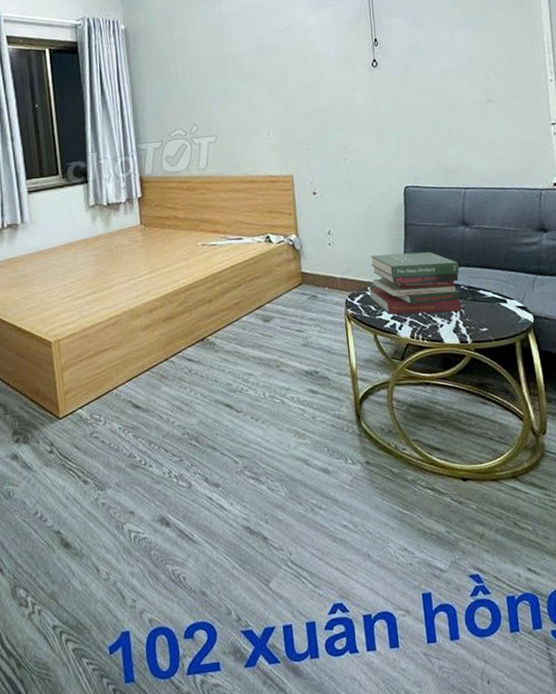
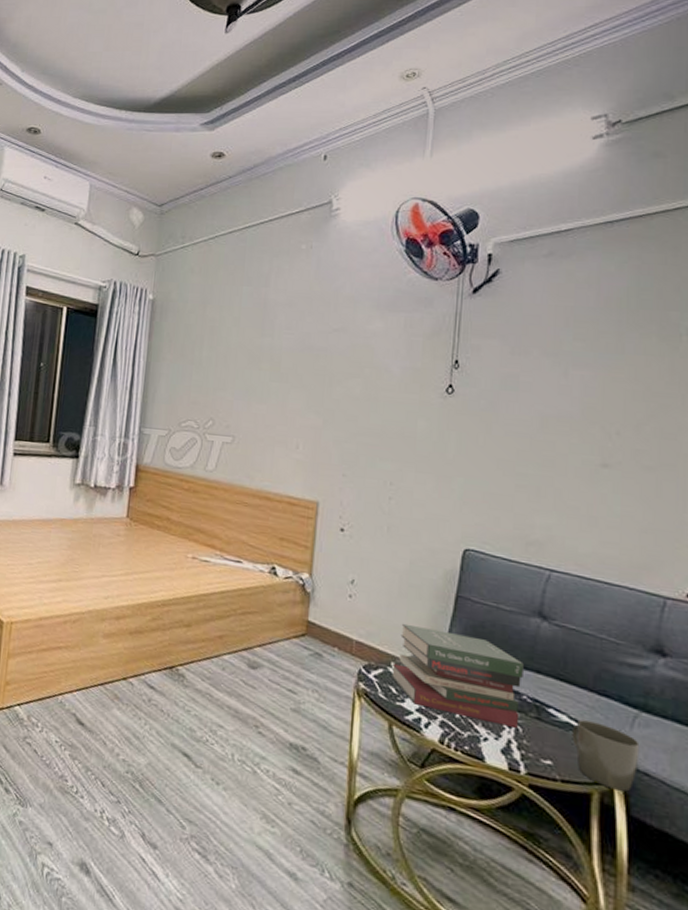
mug: none [496,291,541,336] -> present [572,719,640,792]

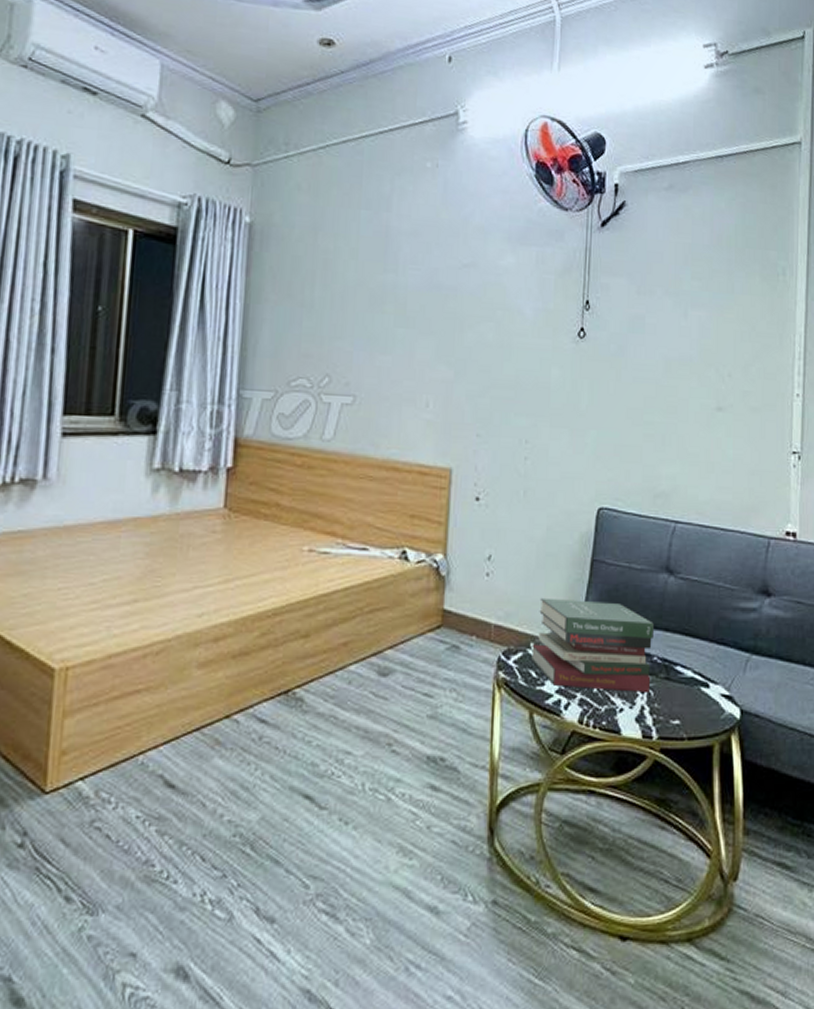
mug: present [572,719,640,792] -> none [696,672,751,737]

